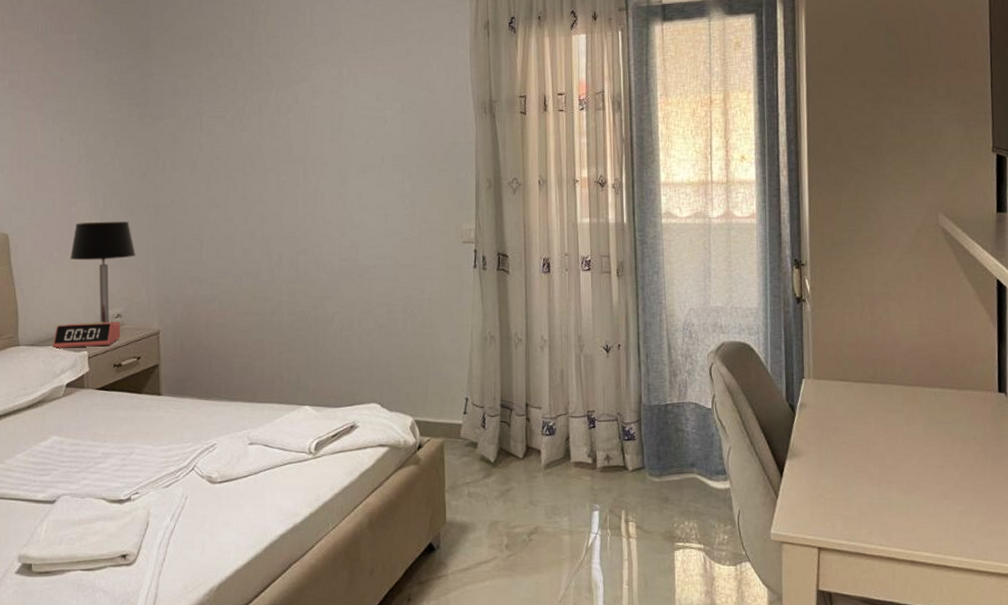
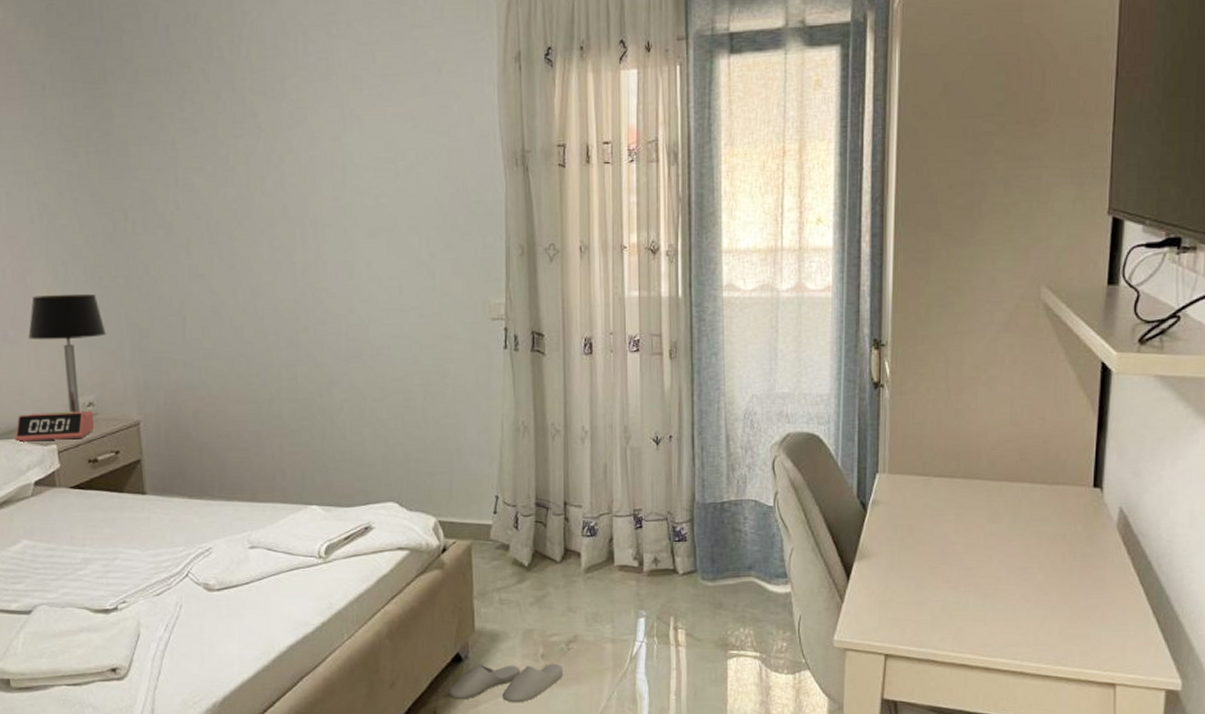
slippers: none [421,553,526,591] -> present [447,663,564,703]

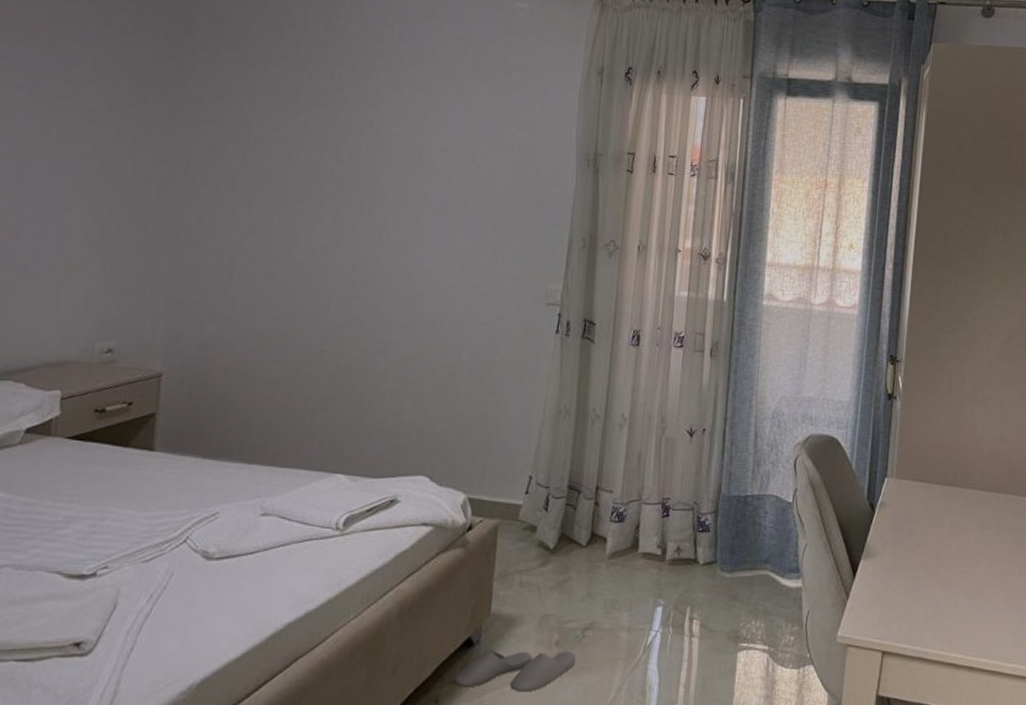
alarm clock: present [15,411,94,442] -> none [13,355,111,386]
table lamp: present [28,293,106,413] -> none [52,233,143,358]

